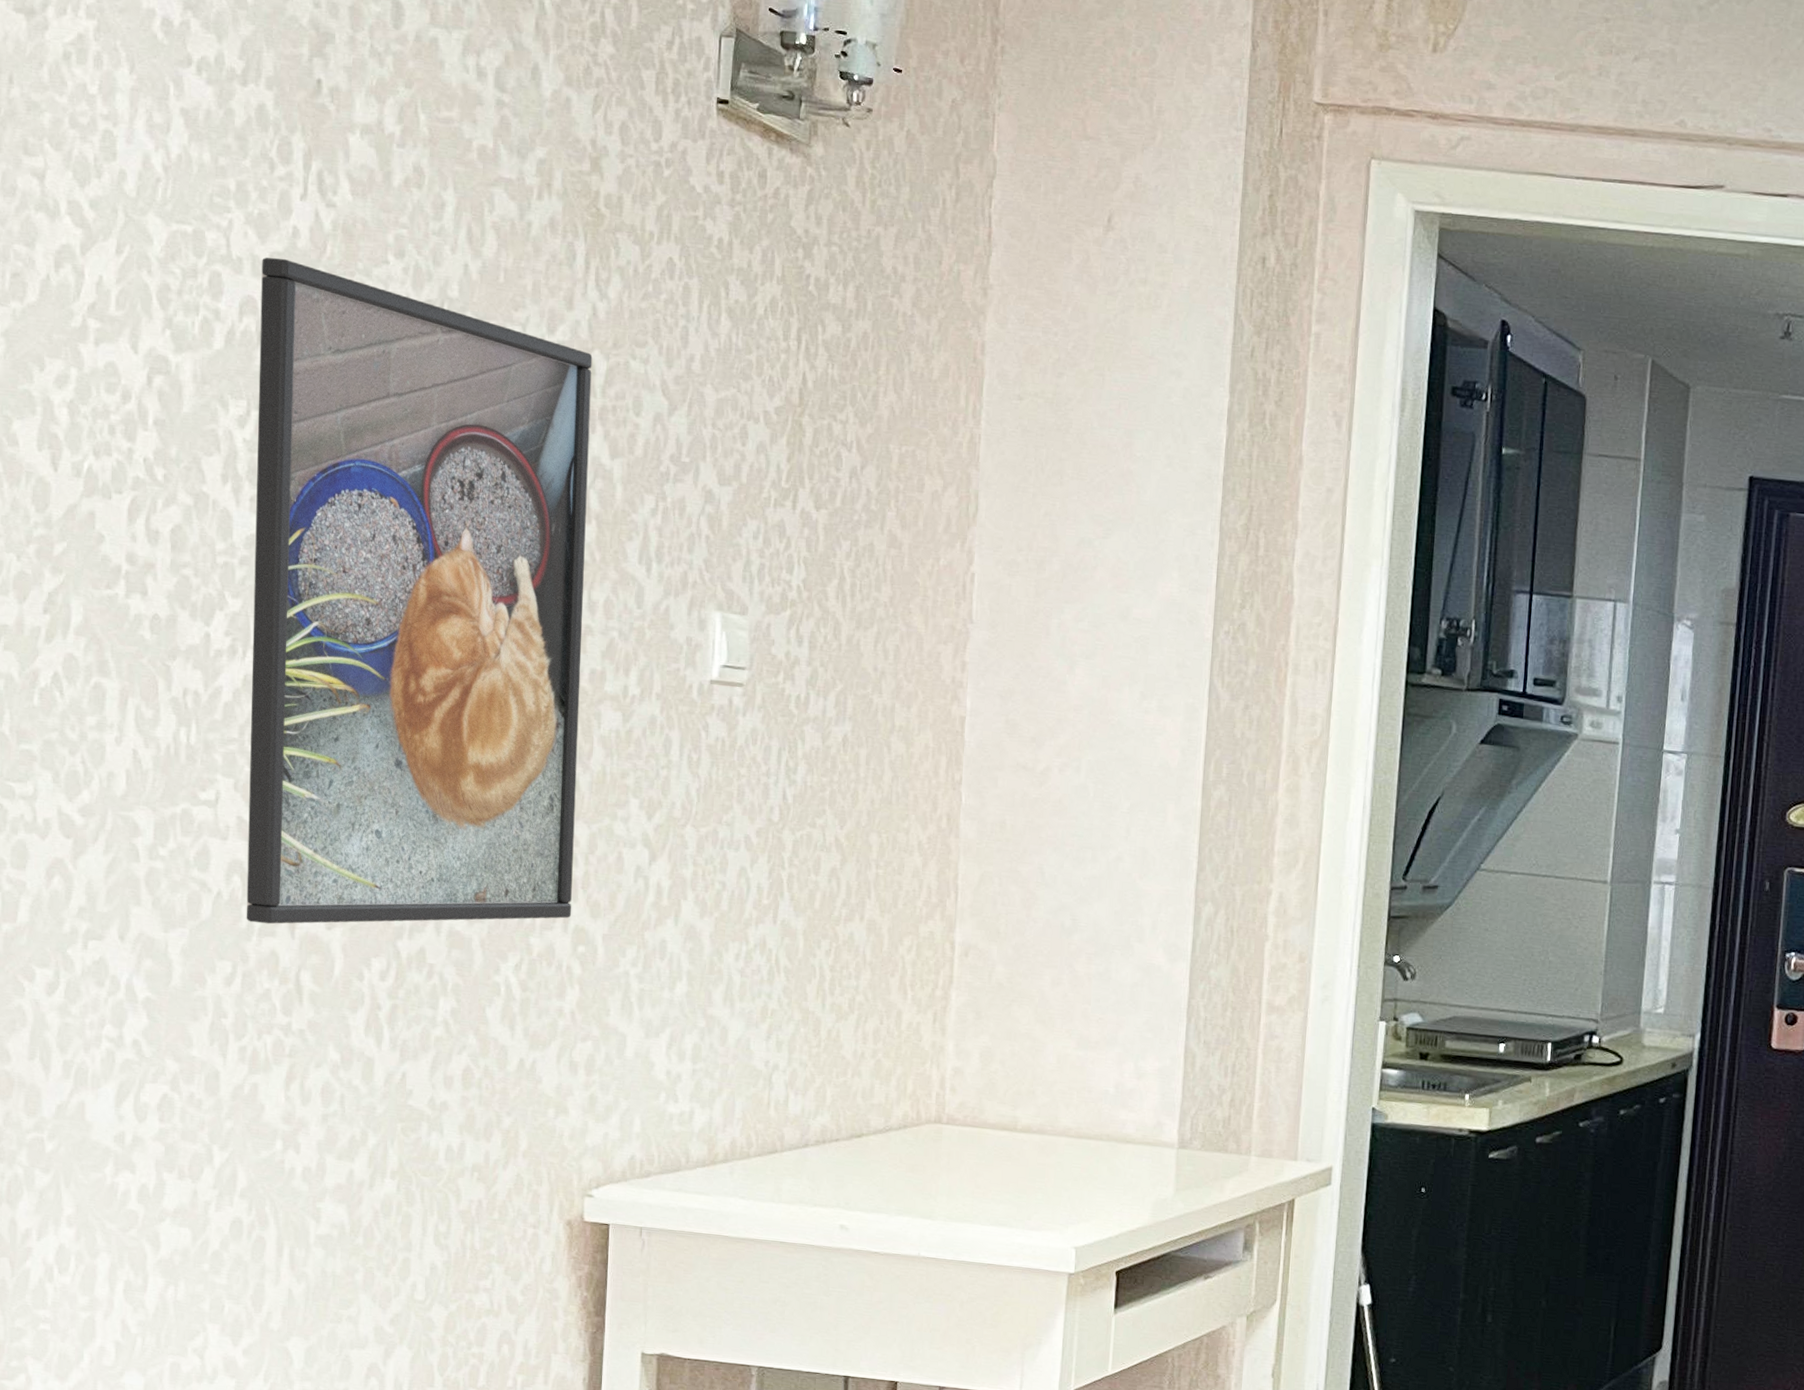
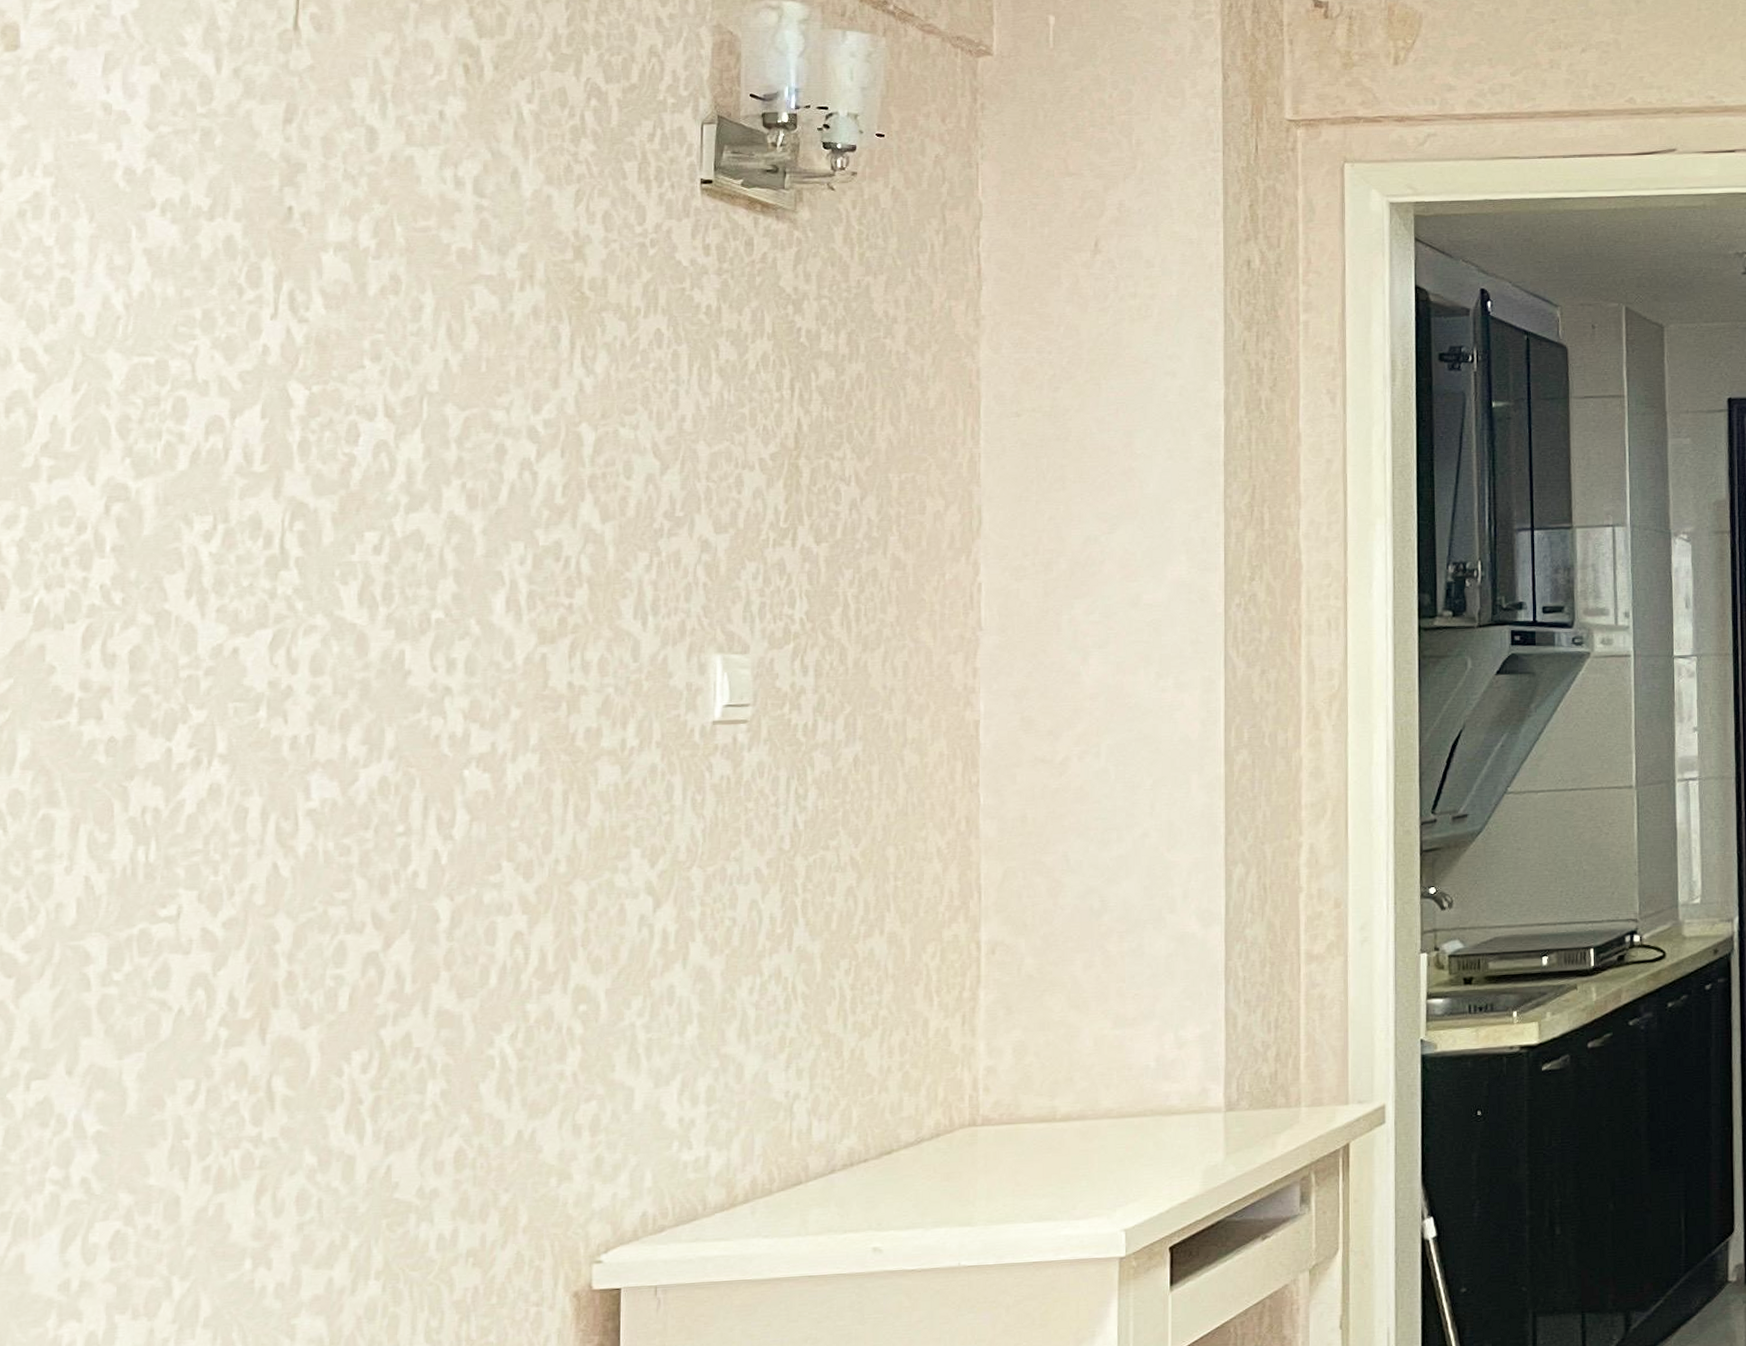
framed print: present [246,257,593,925] -> none [211,376,580,1035]

